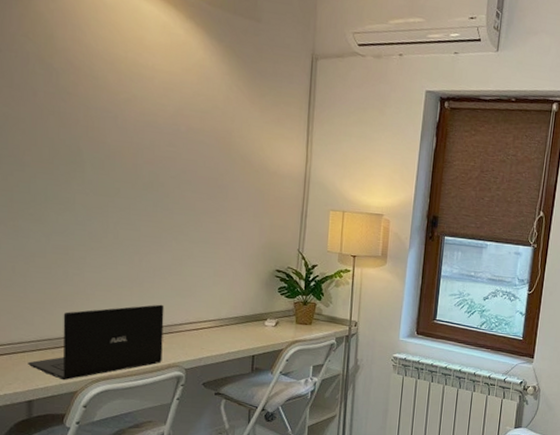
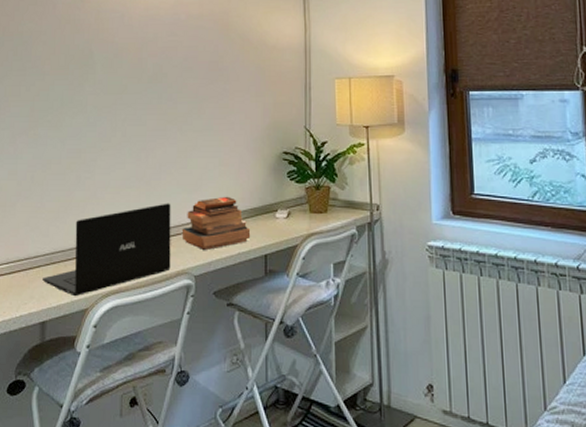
book: none [174,303,241,349] -> present [181,196,251,251]

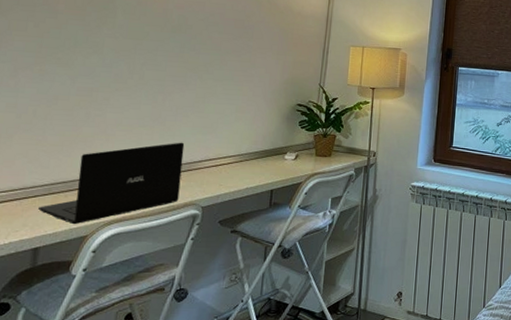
book: present [181,196,251,251] -> none [193,138,260,186]

